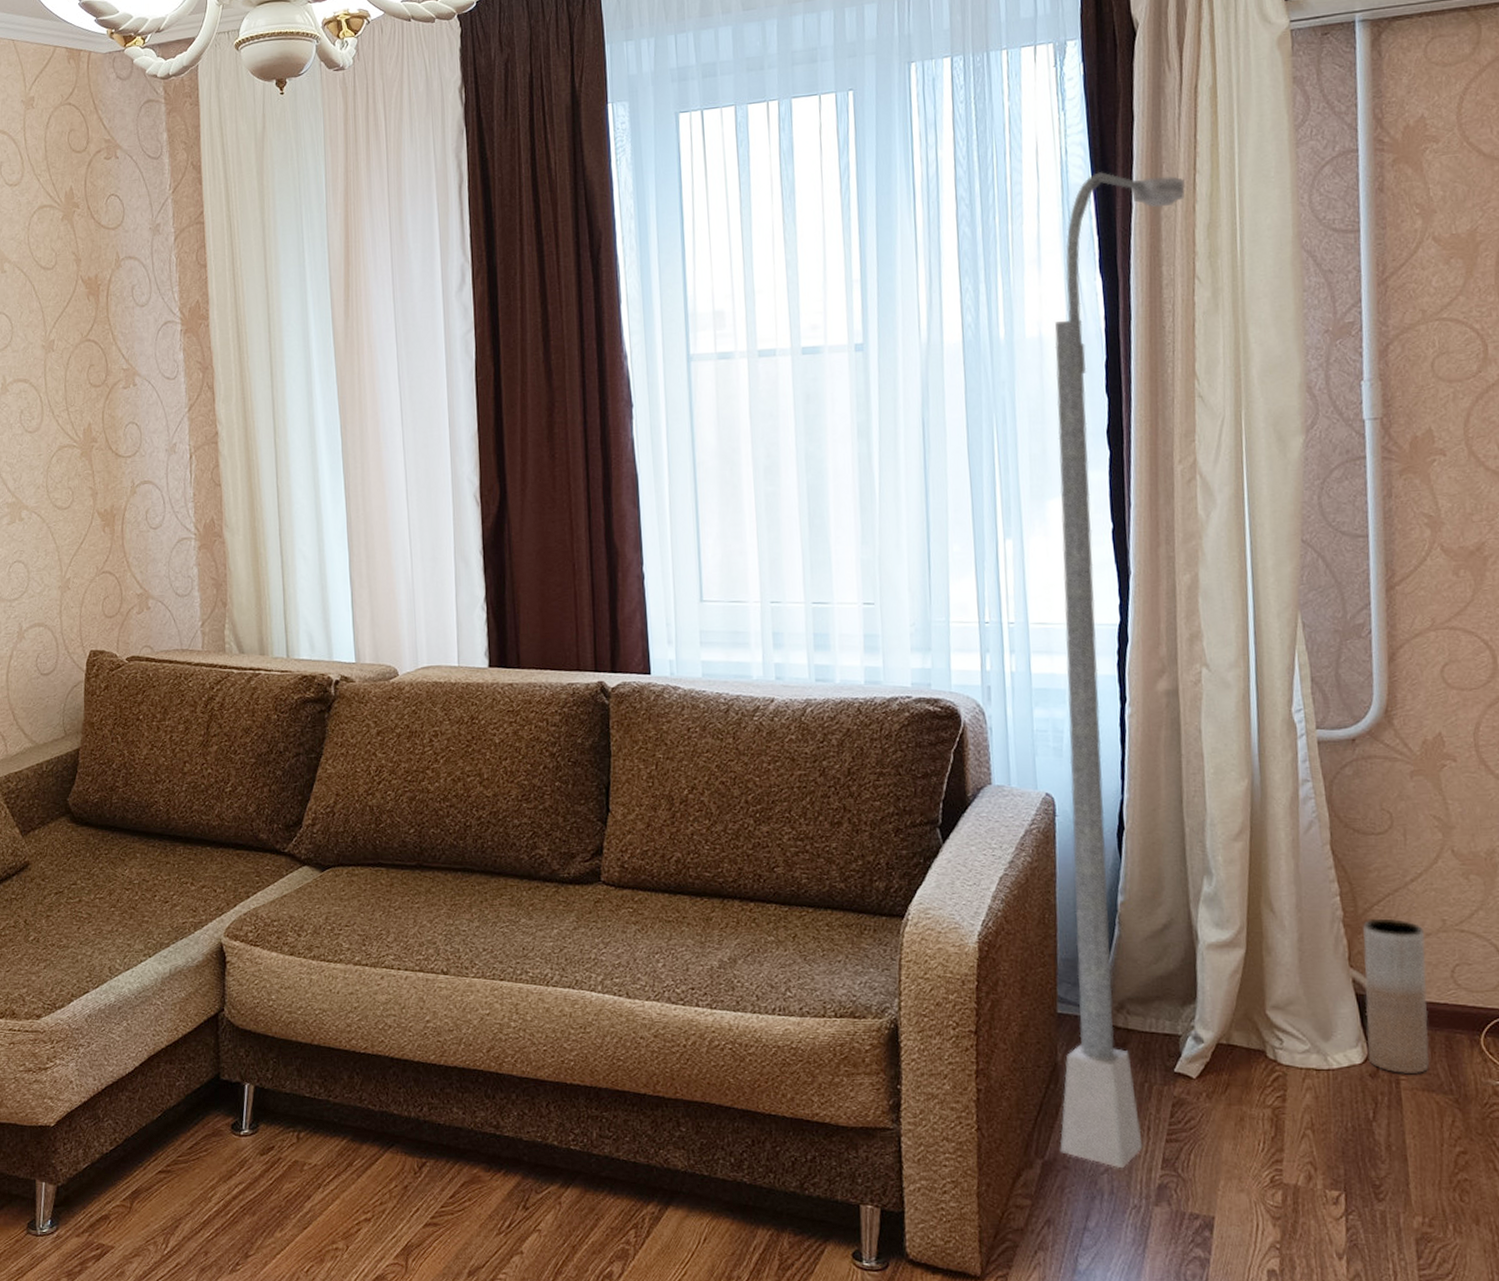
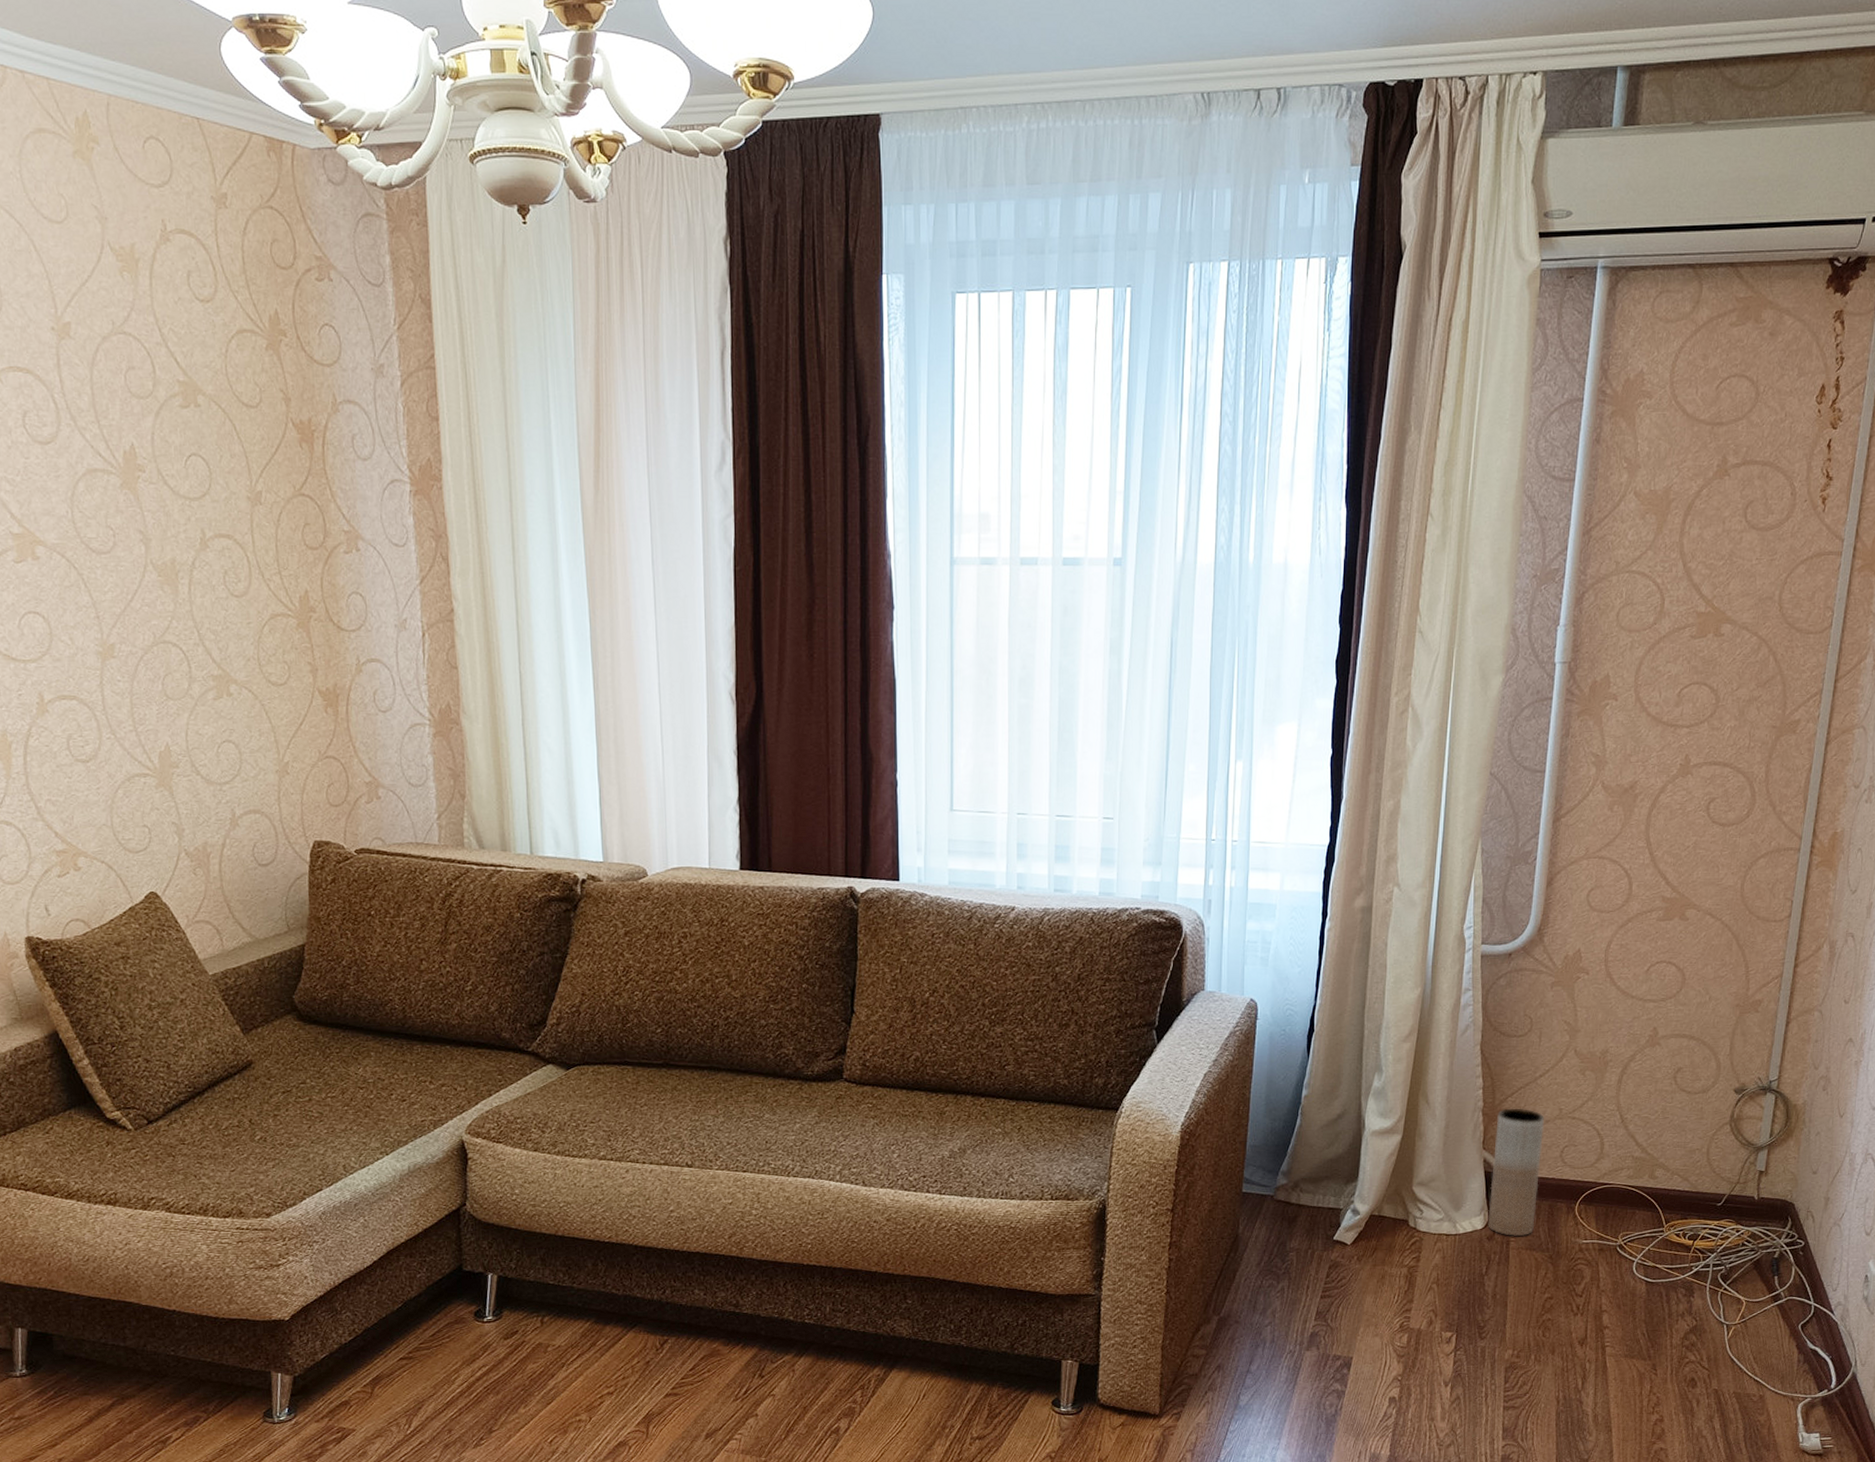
floor lamp: present [1054,172,1186,1167] -> none [1234,399,1431,1320]

